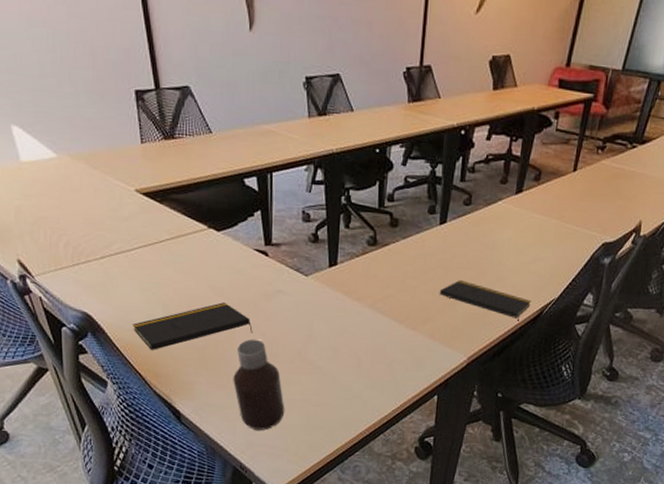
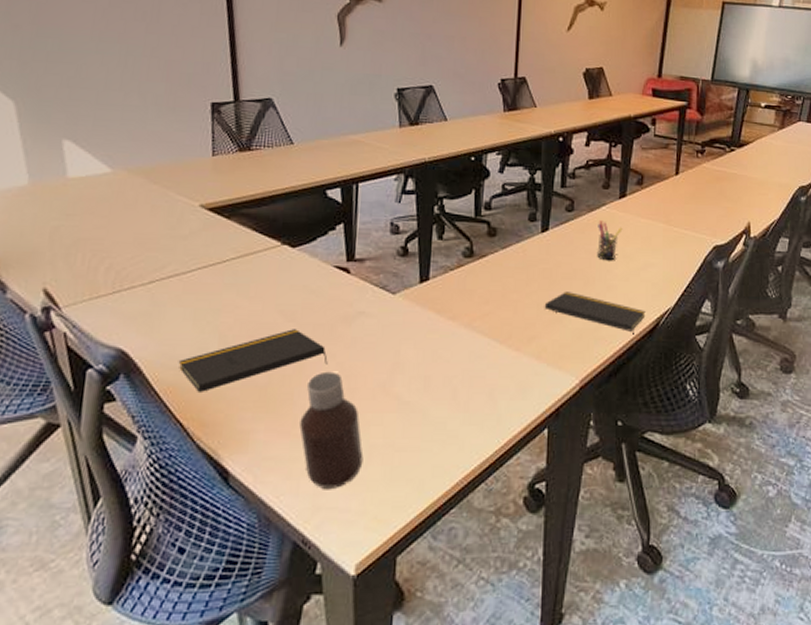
pen holder: none [490,215,517,254] -> present [597,220,623,261]

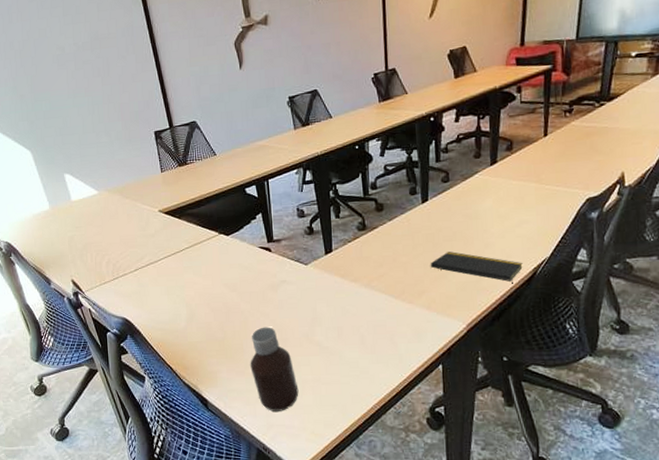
notepad: present [178,329,328,394] -> none [162,297,264,346]
pen holder: present [597,220,623,261] -> none [472,187,496,222]

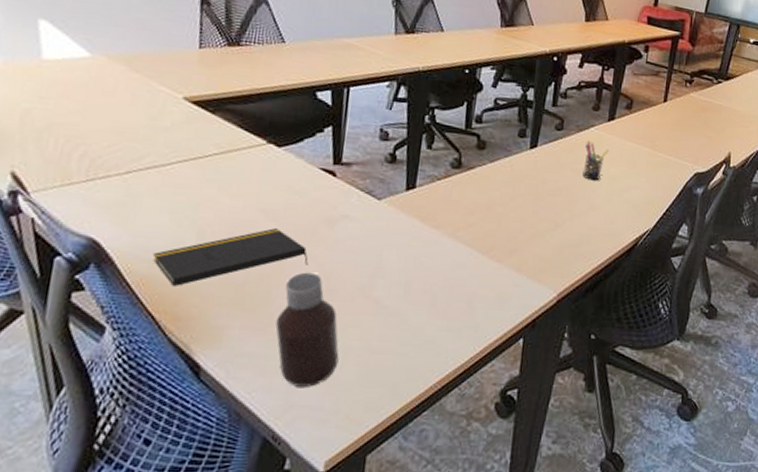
notepad: none [162,297,264,346] -> present [152,228,308,287]
notepad: present [430,251,523,284] -> none [527,208,625,253]
pen holder: none [472,187,496,222] -> present [583,141,609,181]

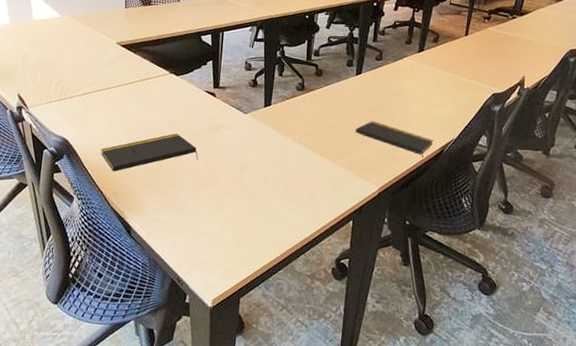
bottle: present [275,272,339,387] -> none [178,165,220,246]
notepad: none [527,208,625,253] -> present [355,121,433,157]
pen holder: present [583,141,609,181] -> none [398,68,420,100]

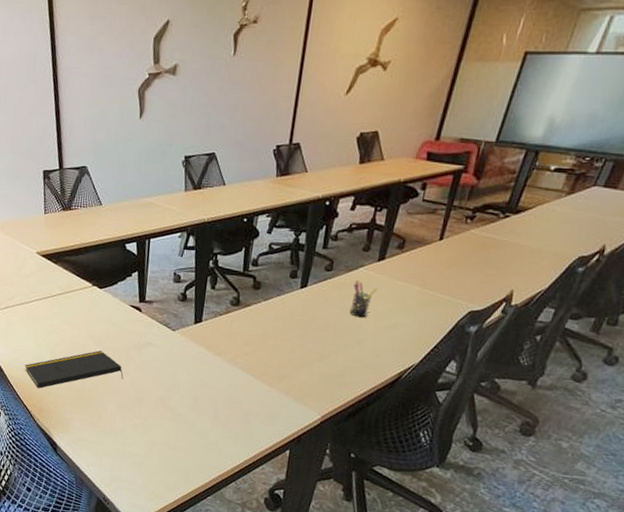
notepad: present [355,121,433,157] -> none [296,341,390,384]
pen holder: none [398,68,420,100] -> present [350,280,378,318]

